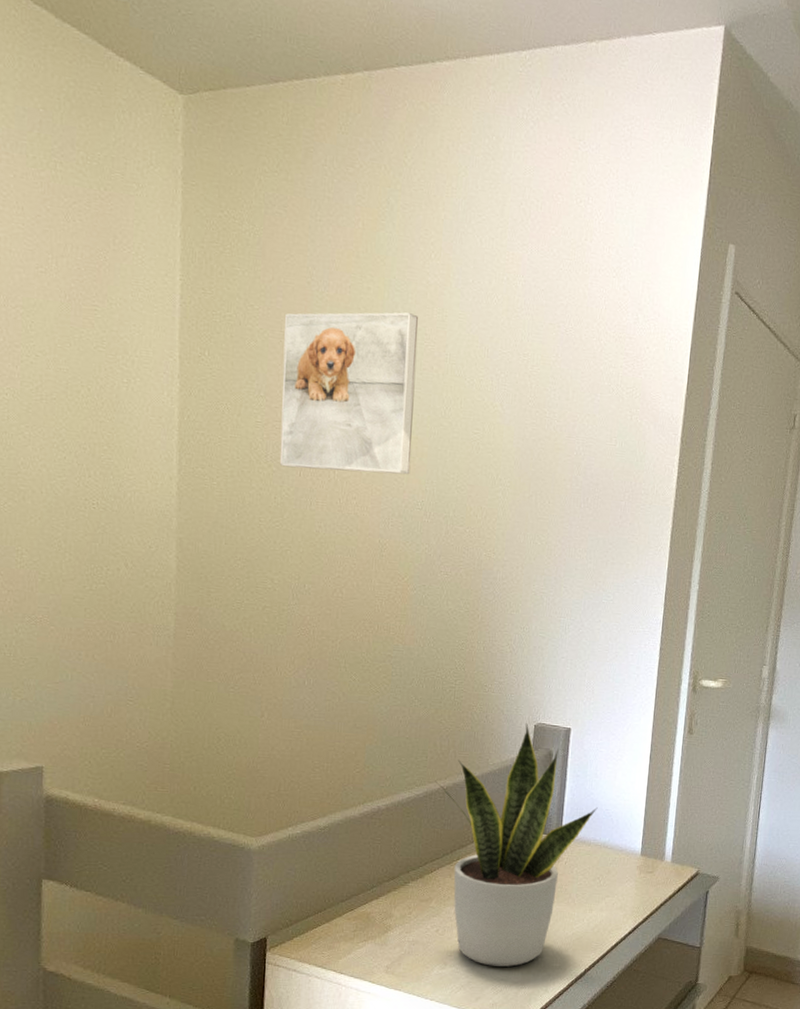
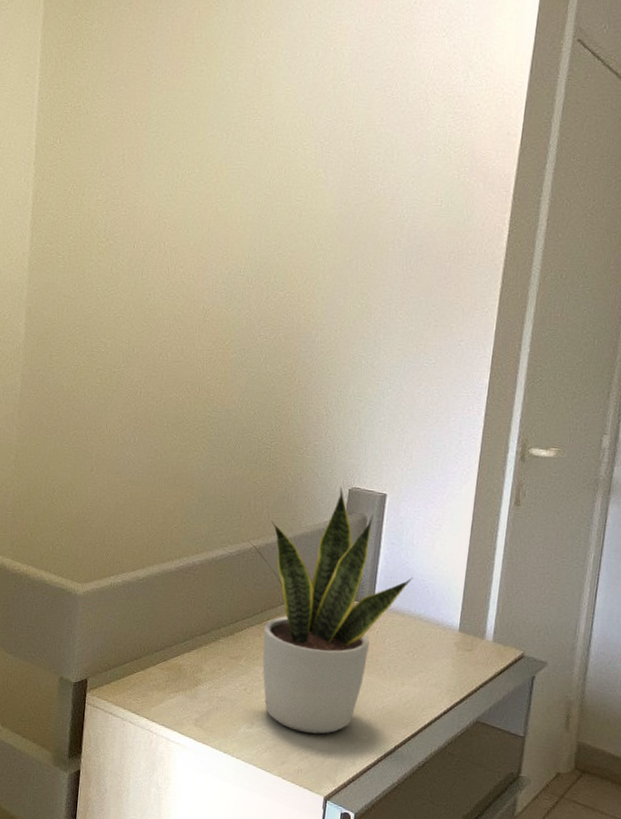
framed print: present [279,312,418,475] -> none [116,89,247,243]

